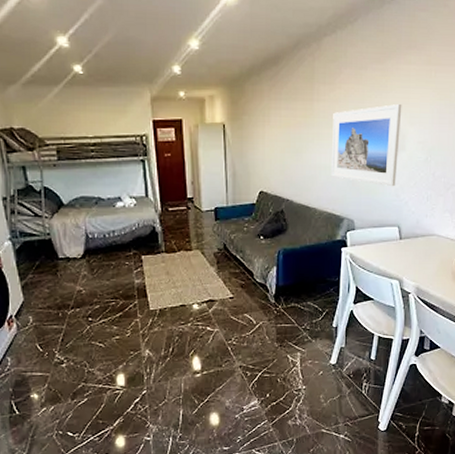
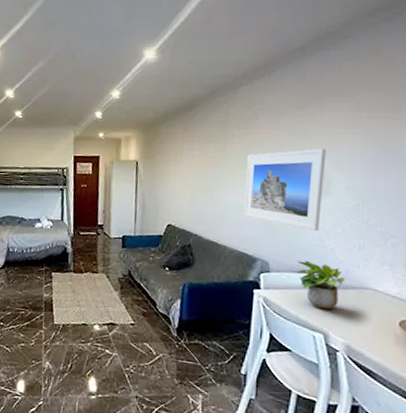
potted plant: none [377,215,416,258] -> present [296,260,345,309]

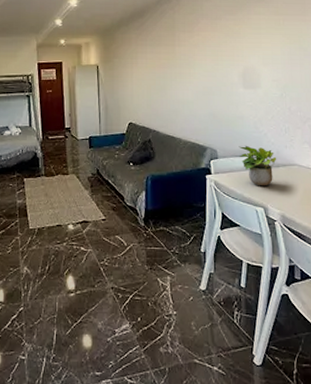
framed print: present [243,148,327,232] -> none [193,47,255,120]

